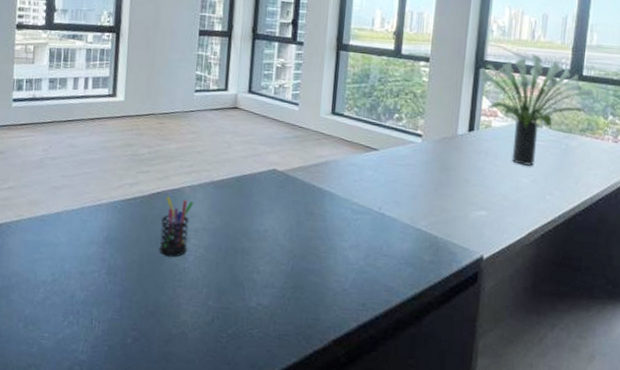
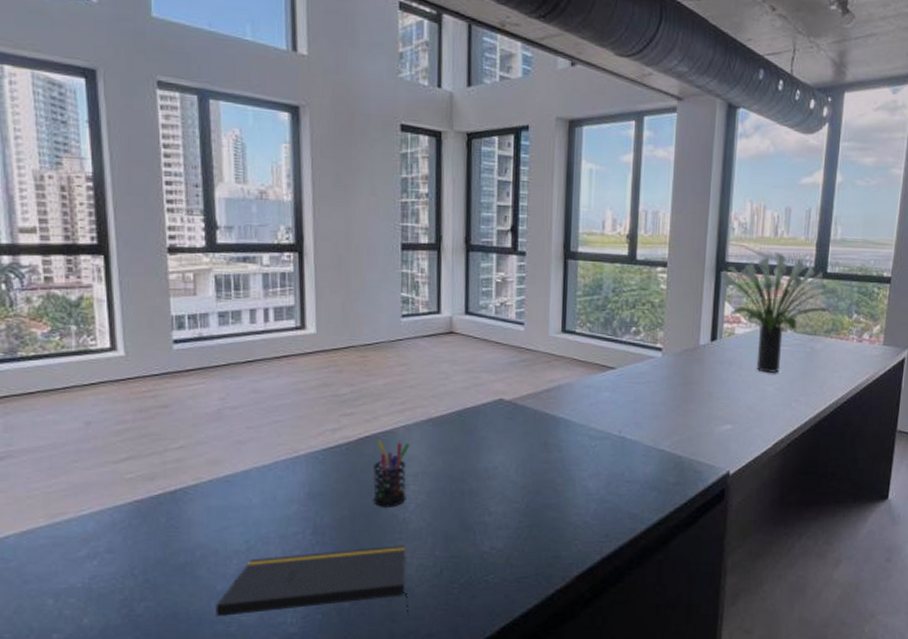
notepad: none [21,289,183,357] -> present [215,545,410,616]

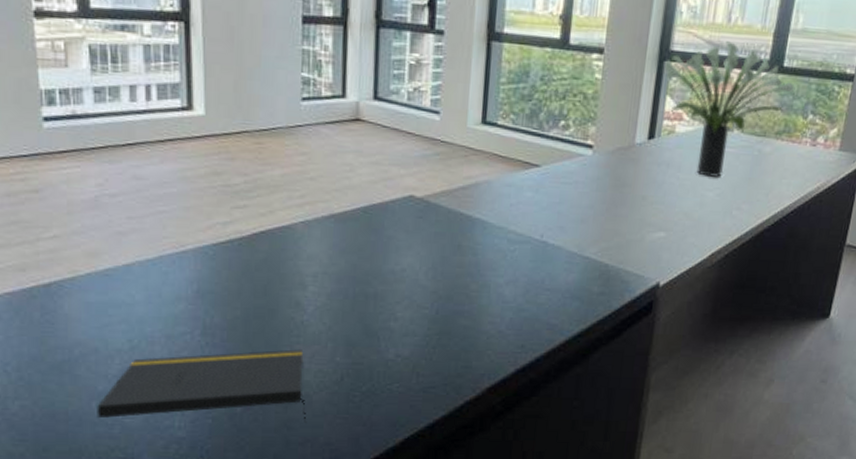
pen holder: present [372,440,409,507] -> none [267,236,309,309]

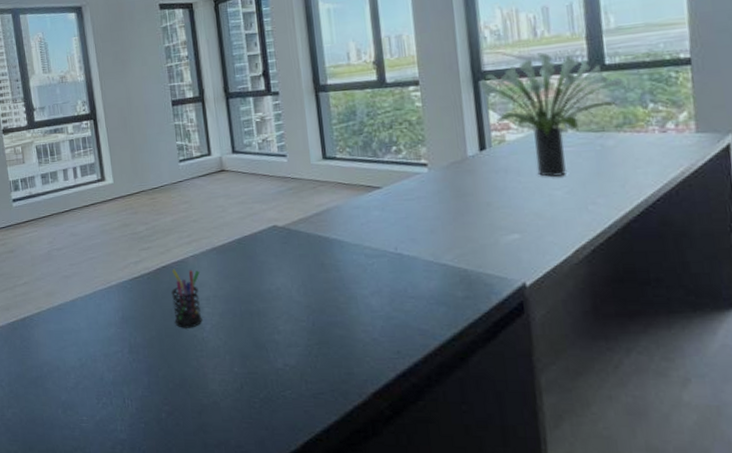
notepad: present [97,349,307,423] -> none [62,362,219,427]
pen holder: none [267,236,309,309] -> present [170,269,203,328]

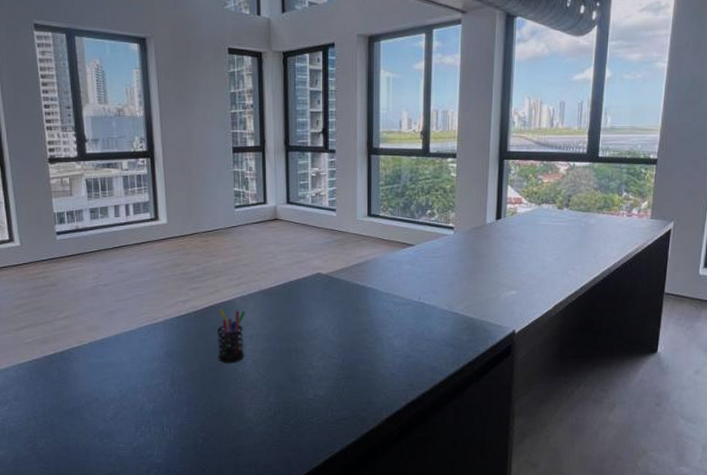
potted plant: present [480,52,624,177] -> none [504,141,609,245]

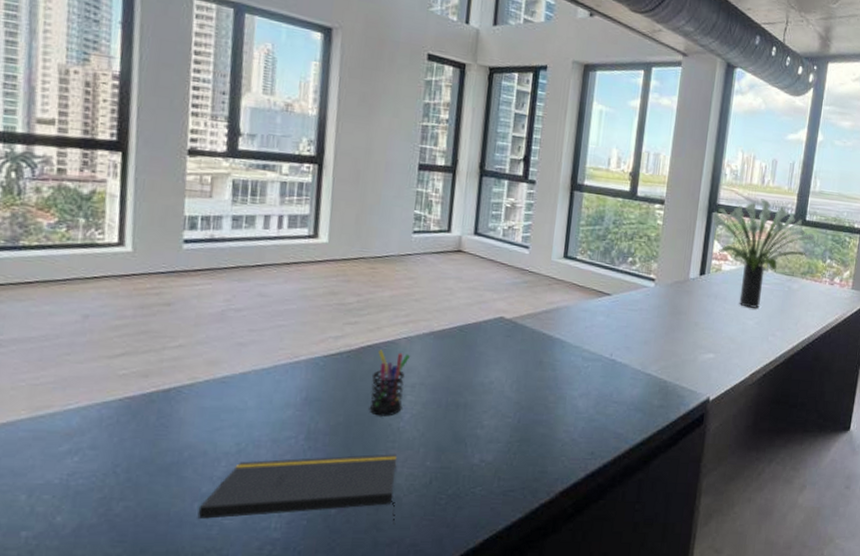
notepad: none [98,393,251,450] -> present [197,454,397,524]
potted plant: none [504,141,609,245] -> present [713,198,815,308]

